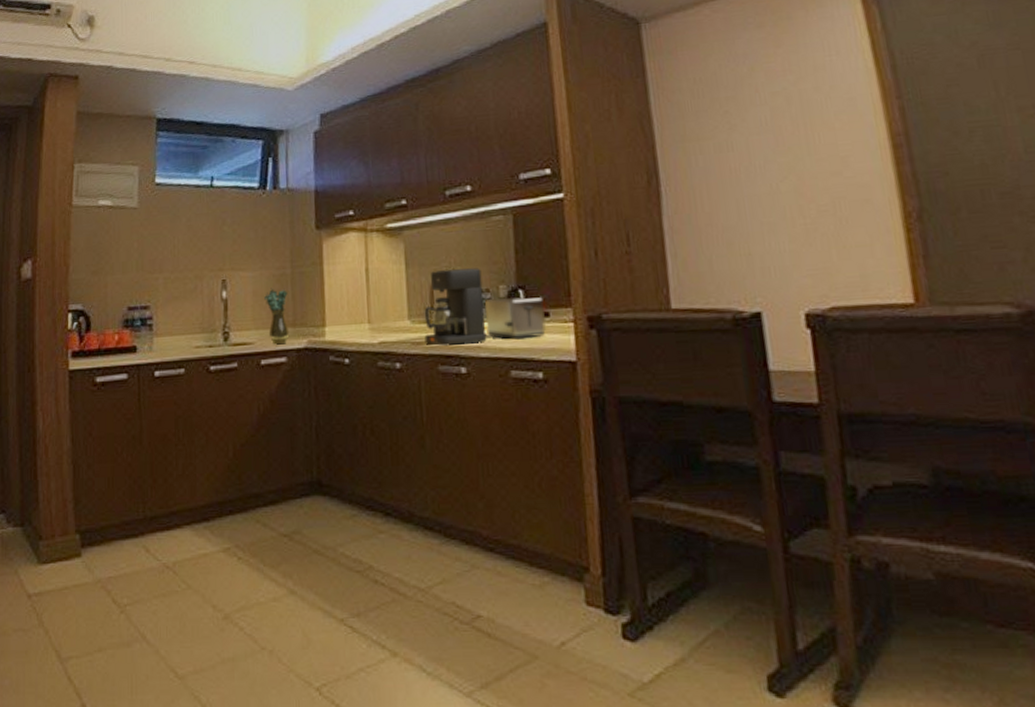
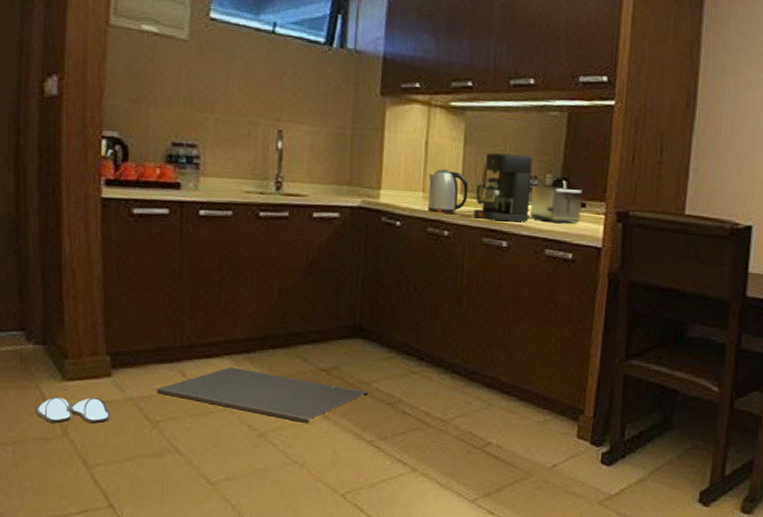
slippers: none [14,582,82,612] -> present [35,397,111,424]
door mat: none [122,538,334,601] -> present [156,367,368,424]
vase: present [264,288,290,345] -> none [322,145,346,201]
kettle: none [372,295,417,345] -> present [427,169,468,214]

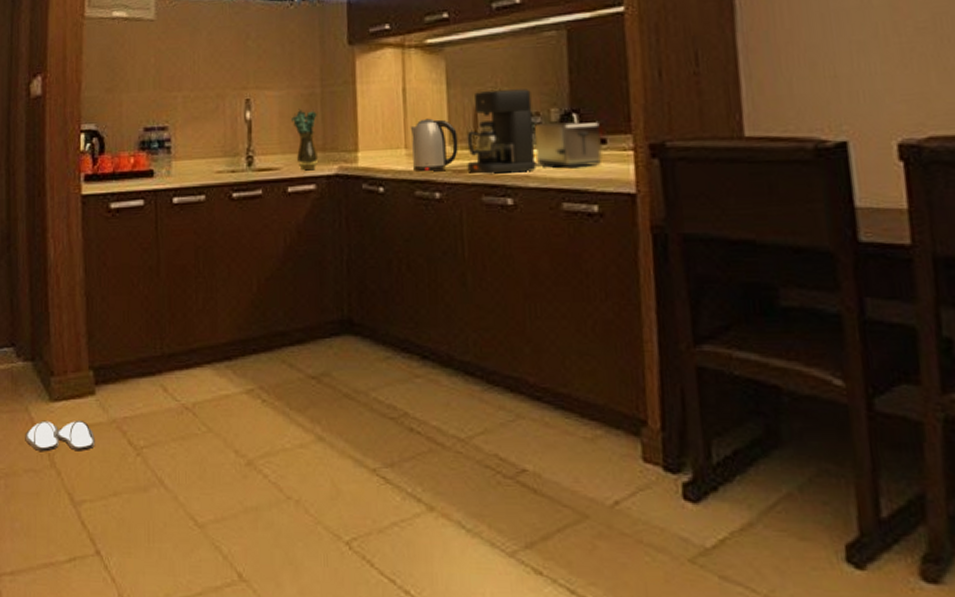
door mat: present [156,367,368,424] -> none [138,378,365,447]
vase: none [322,145,346,201] -> present [292,108,319,171]

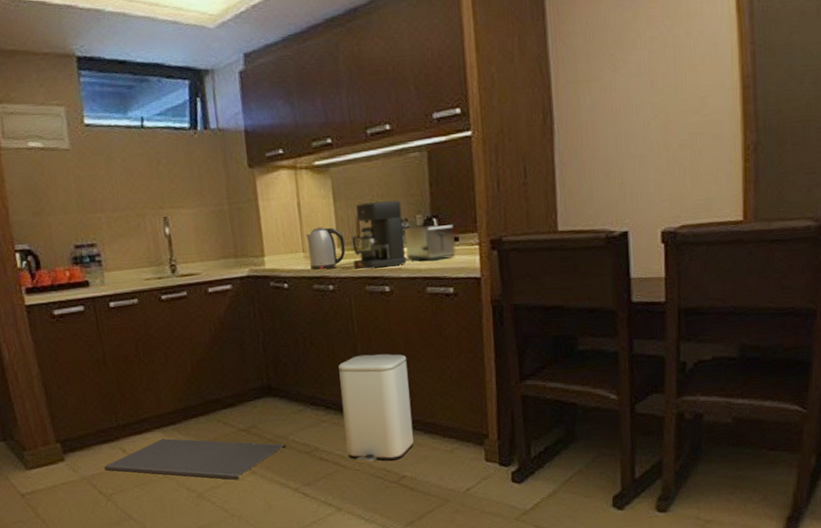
slippers: present [25,420,96,452] -> none [9,481,71,508]
door mat: none [138,378,365,447] -> present [103,438,286,480]
vase: present [292,108,319,171] -> none [206,223,232,275]
pedal bin: none [441,288,540,444] -> present [338,353,414,463]

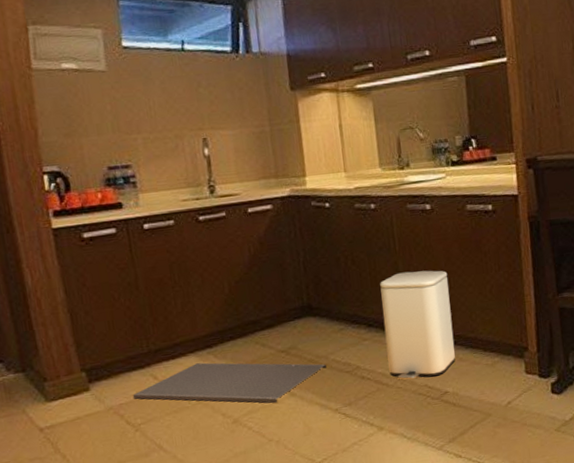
kettle: present [305,227,346,271] -> none [347,147,387,190]
coffee maker: present [351,200,407,270] -> none [393,122,447,189]
toaster: present [403,224,456,262] -> none [443,144,494,180]

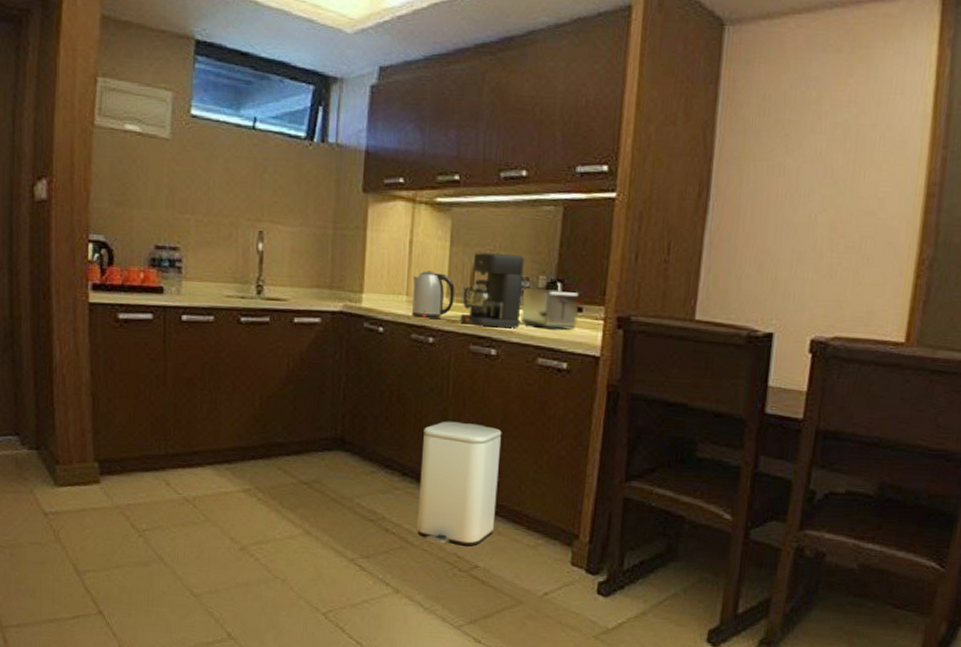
door mat: present [132,362,326,404] -> none [142,477,349,539]
kettle: none [347,147,387,190] -> present [411,271,455,320]
coffee maker: none [393,122,447,189] -> present [460,253,524,329]
toaster: none [443,144,494,180] -> present [520,288,579,331]

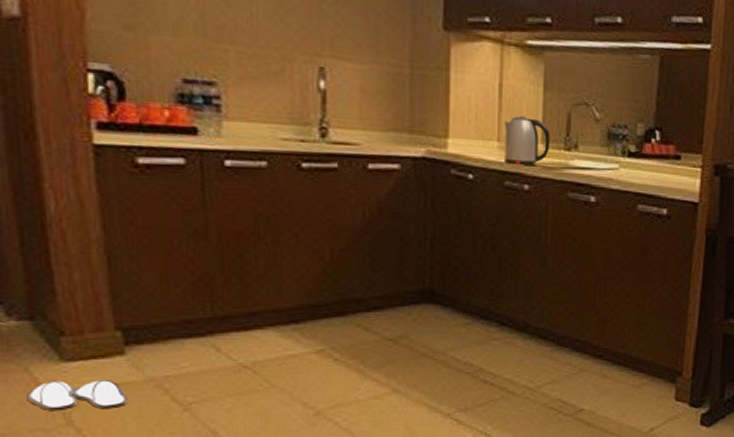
slippers: none [30,502,100,530] -> present [26,380,129,412]
pedal bin: present [417,421,502,547] -> none [519,269,604,391]
coffee maker: present [460,253,524,329] -> none [557,99,622,176]
toaster: present [520,288,579,331] -> none [620,135,678,178]

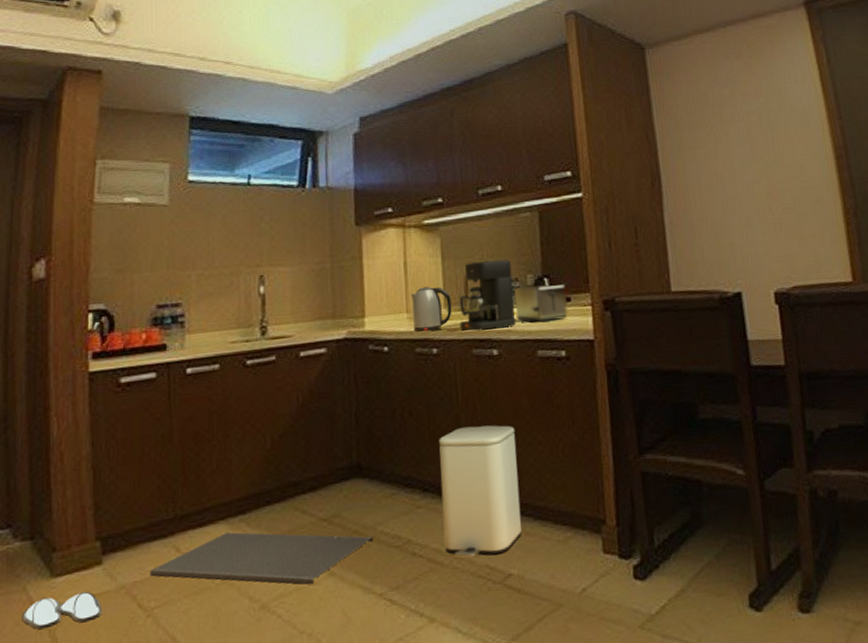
door mat: none [184,340,443,399] -> present [149,532,373,585]
pedal bin: none [519,269,604,391] -> present [439,425,522,558]
coffee maker: none [557,99,622,176] -> present [459,259,517,332]
toaster: none [620,135,678,178] -> present [513,284,568,323]

